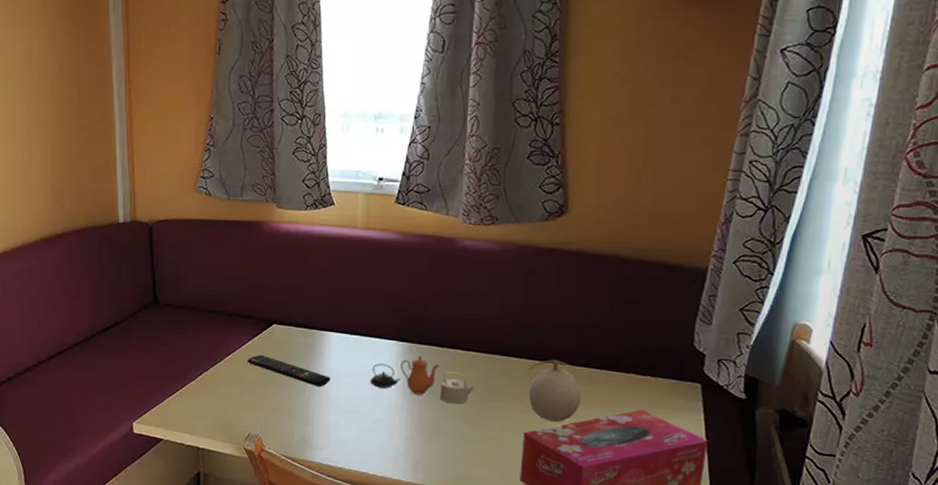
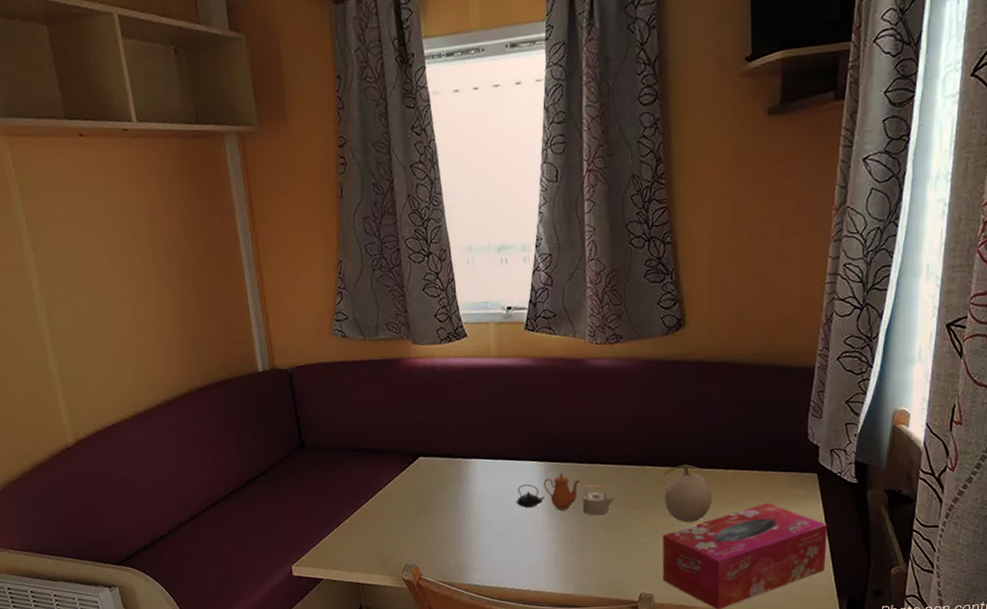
remote control: present [247,355,331,387] -> none [398,487,479,512]

